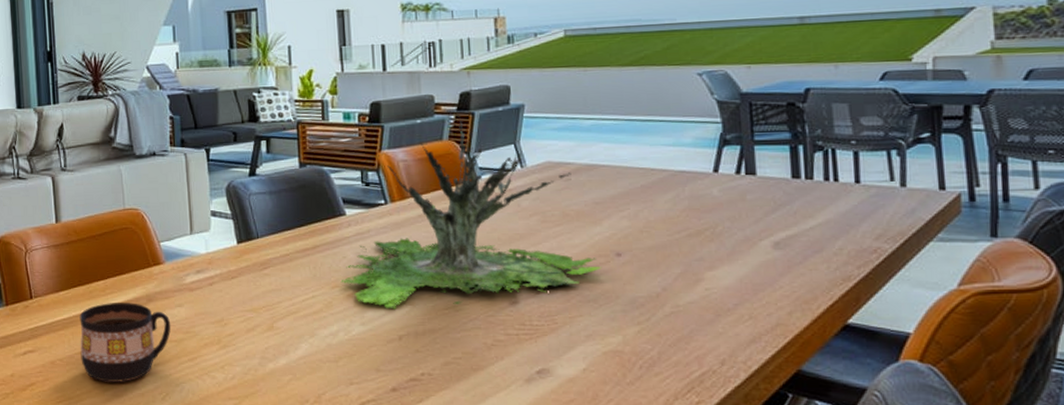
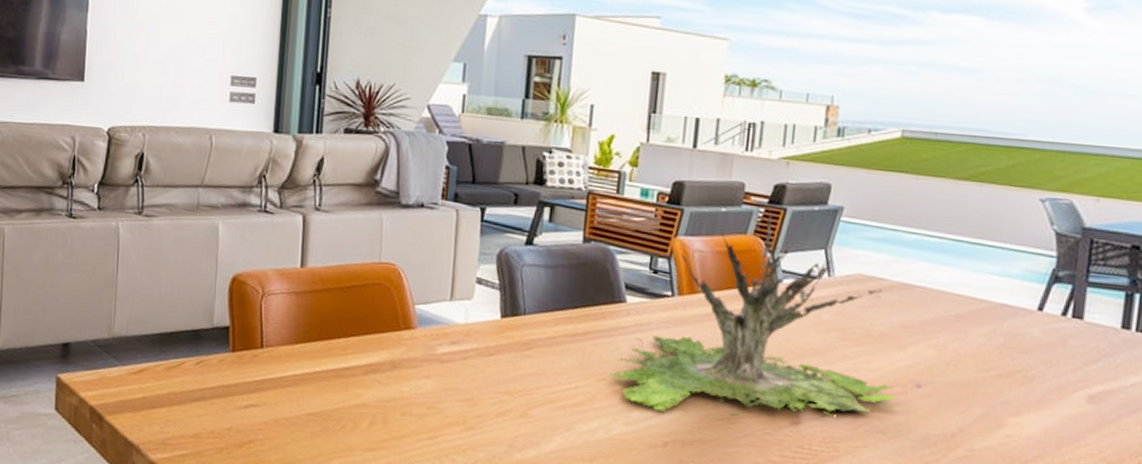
cup: present [79,303,171,382] -> none [308,363,415,453]

